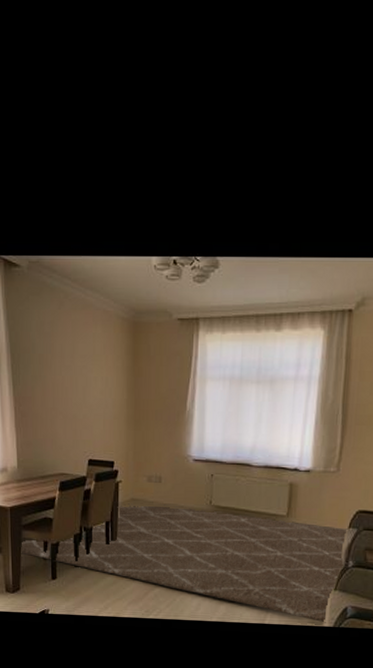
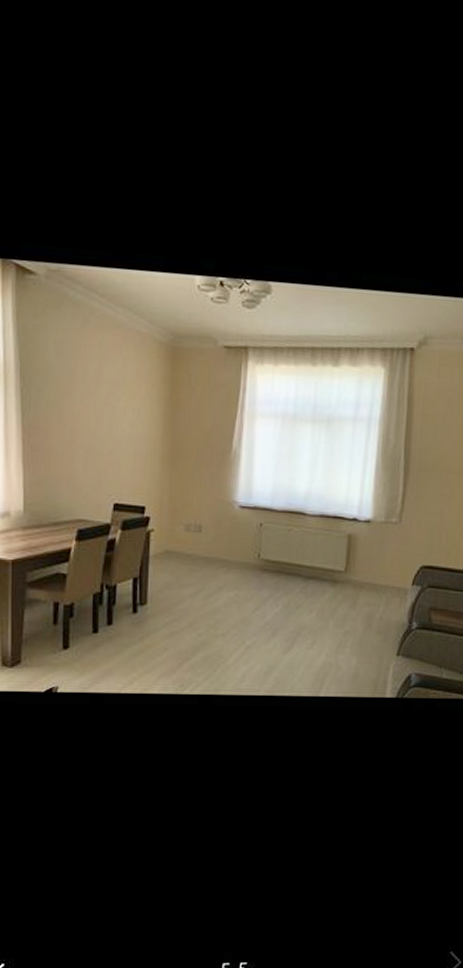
rug: present [22,503,349,623] -> none [25,556,412,694]

